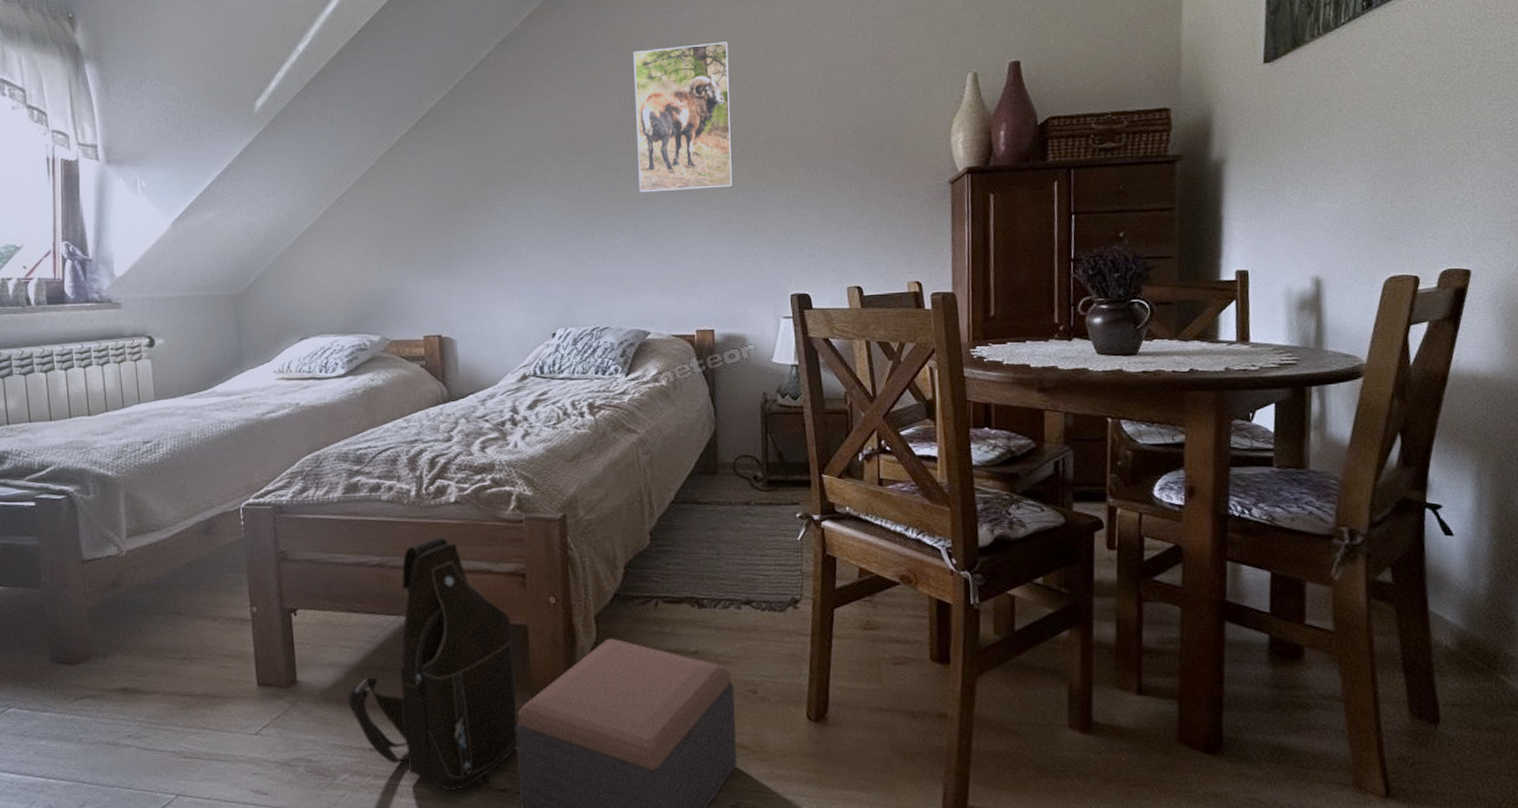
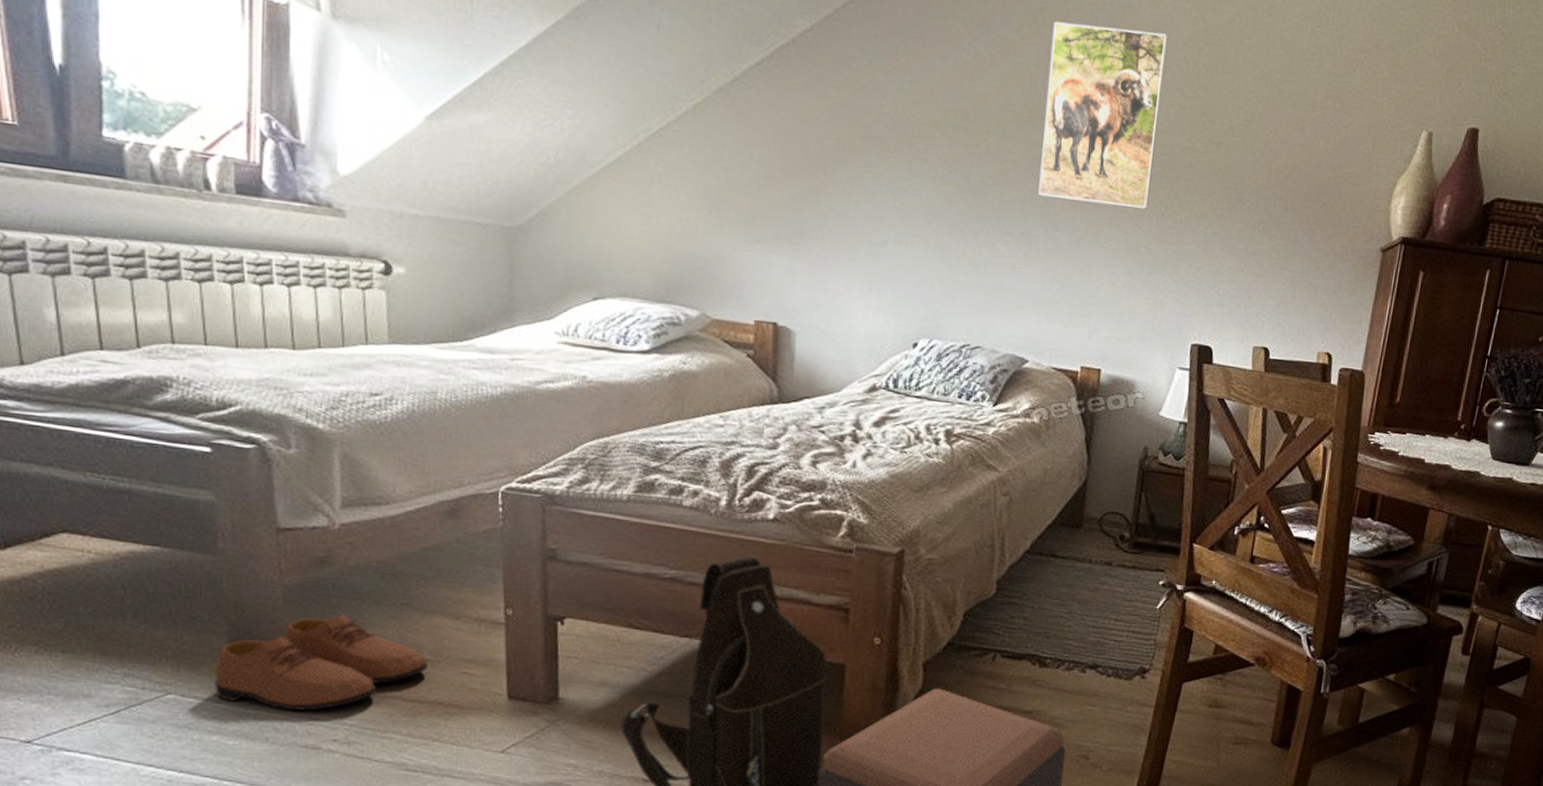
shoe: none [42,626,196,714] -> present [214,614,429,712]

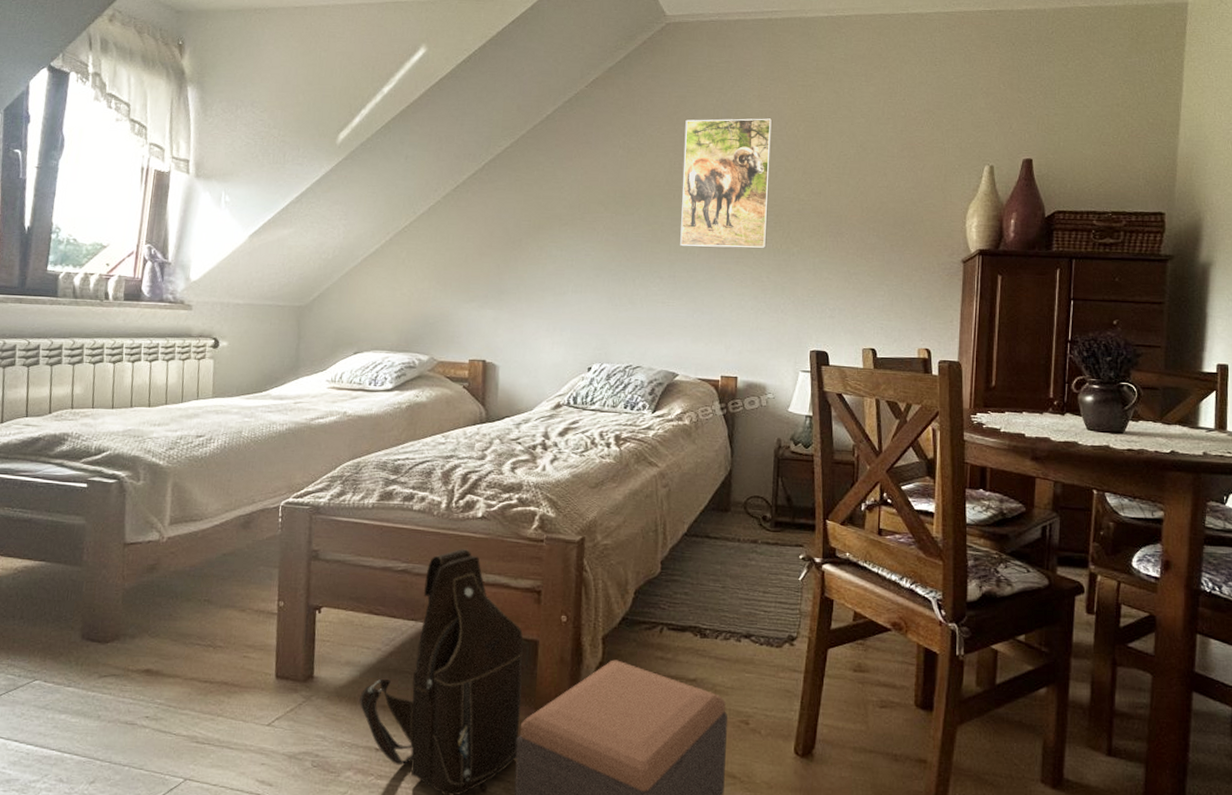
shoe: present [214,614,429,712] -> none [67,610,220,693]

